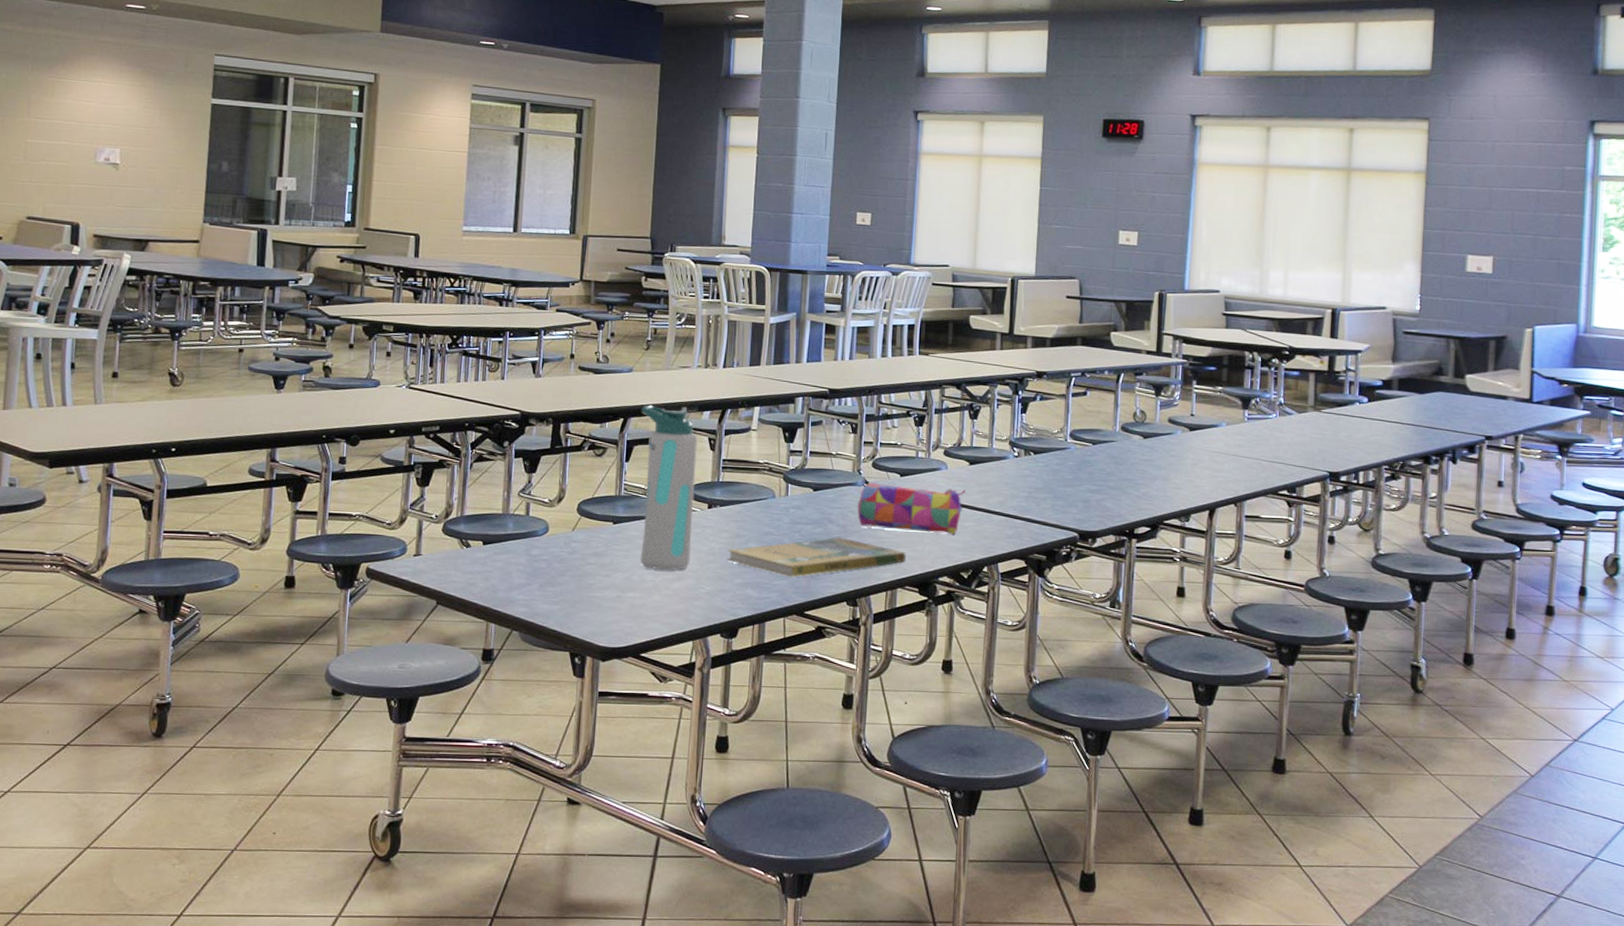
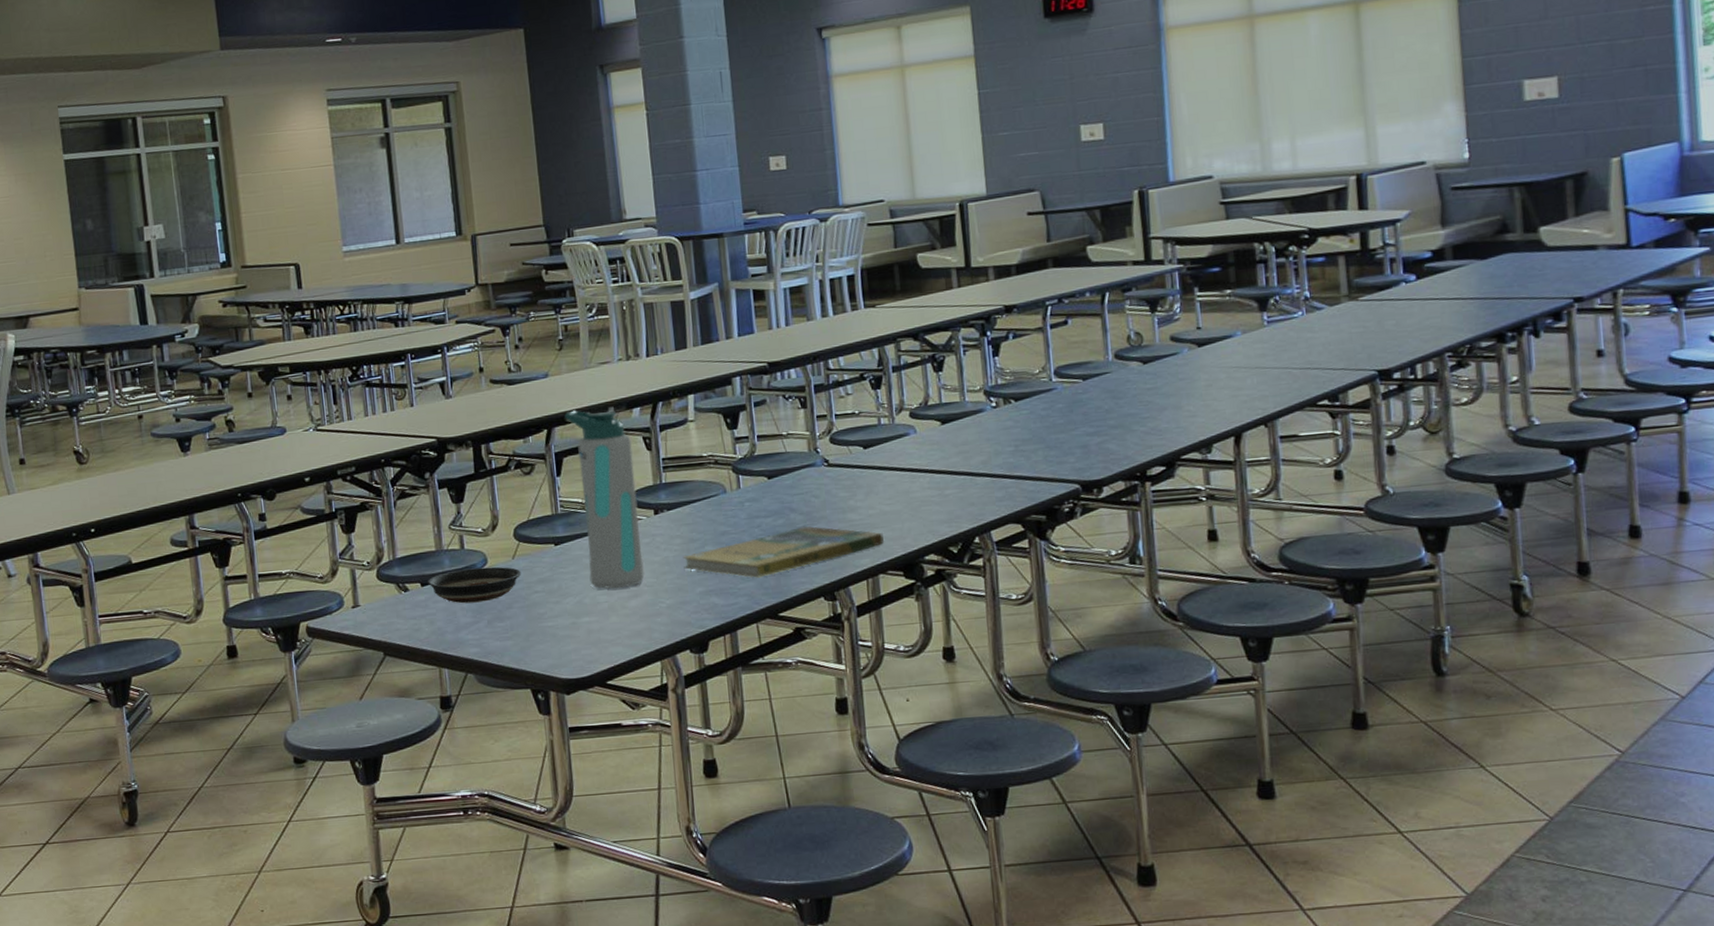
saucer: none [489,534,579,567] -> present [427,566,522,604]
pencil case: present [857,483,966,535] -> none [820,453,942,512]

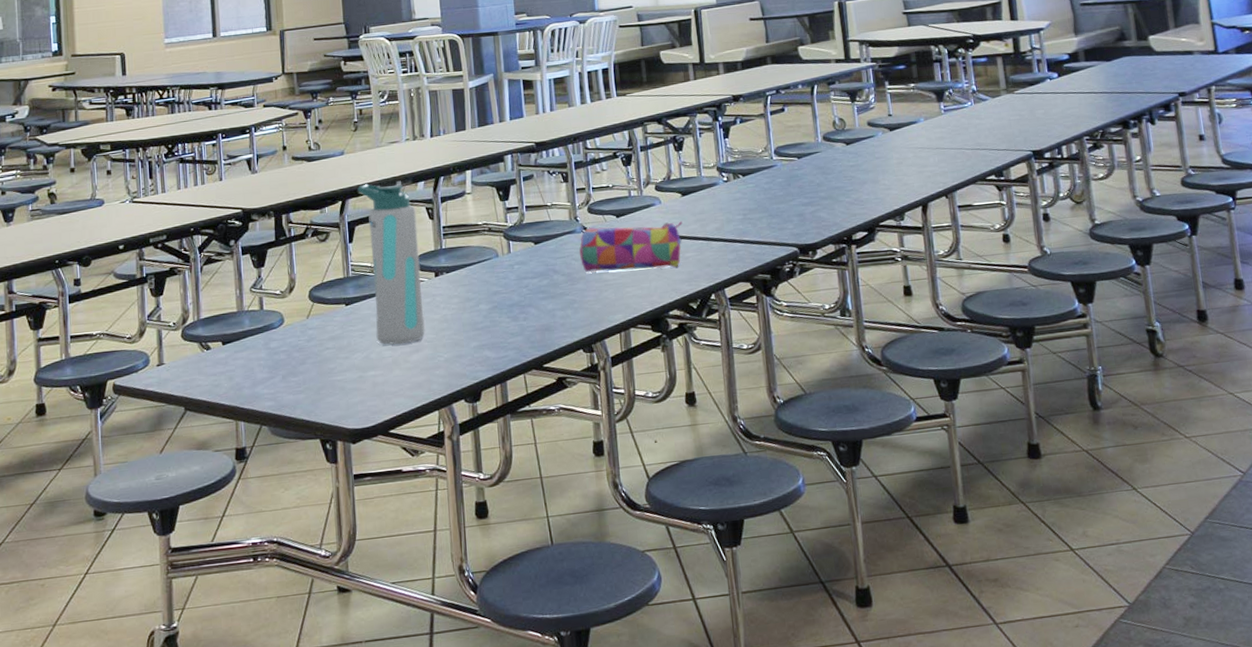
saucer: present [427,566,522,604] -> none [228,325,315,361]
booklet: present [683,526,884,578] -> none [459,286,634,333]
pencil case: none [820,453,942,512] -> present [579,221,683,273]

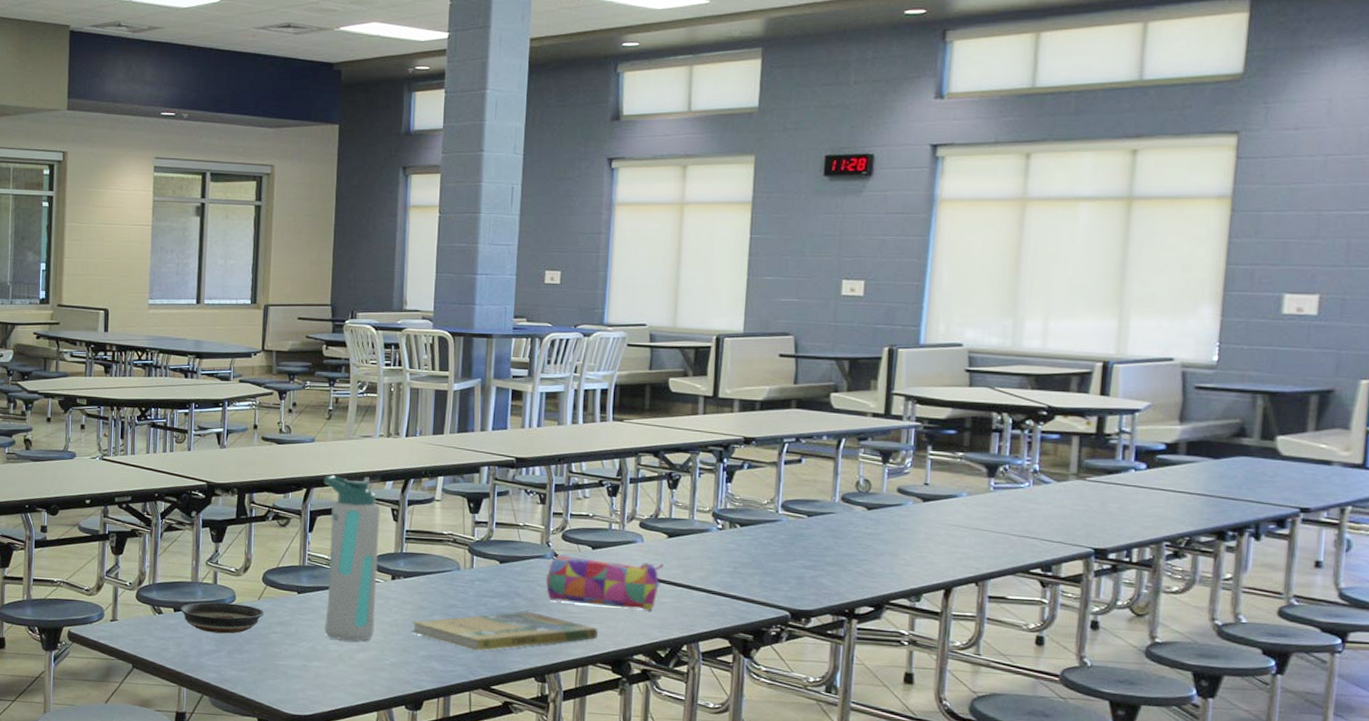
saucer: none [228,325,315,361] -> present [179,602,265,634]
booklet: none [459,286,634,333] -> present [411,611,598,651]

